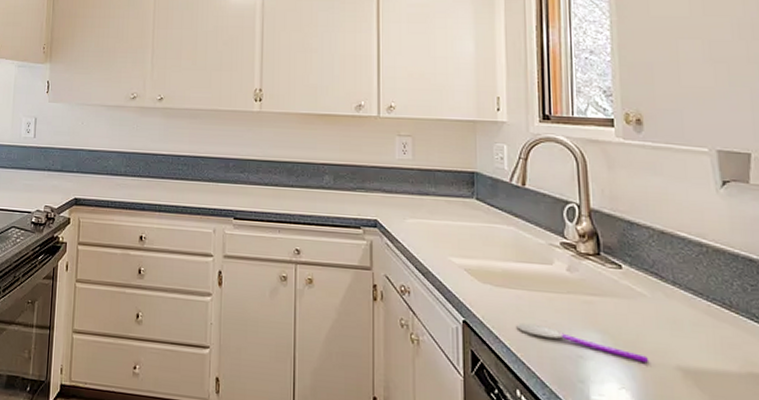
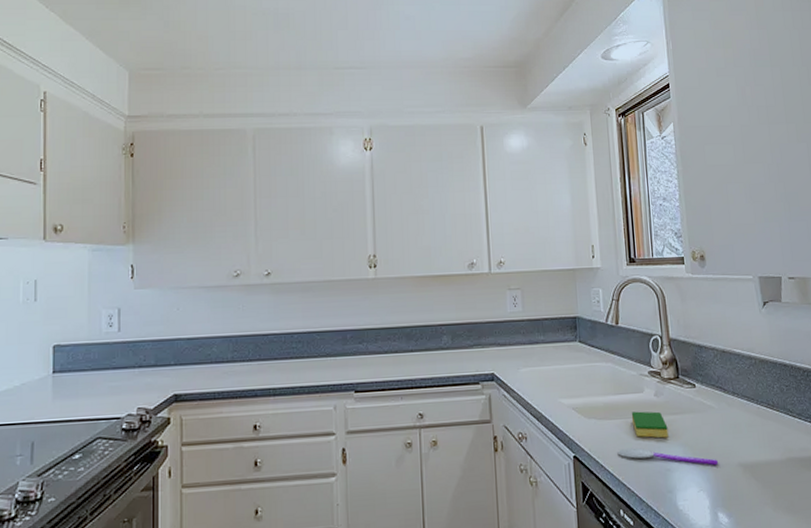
dish sponge: none [536,284,583,321] -> present [631,411,669,438]

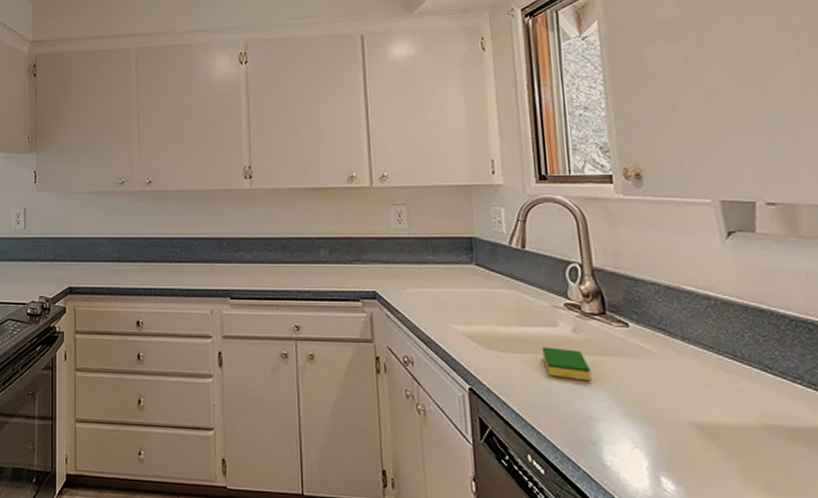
spoon: present [617,447,719,466] -> none [524,387,662,421]

